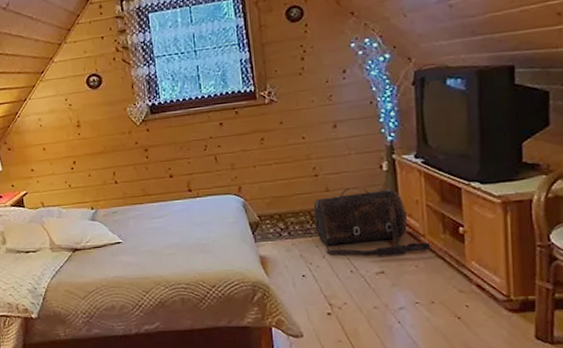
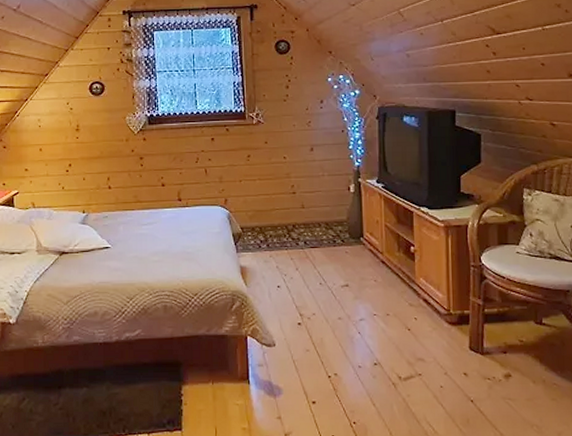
duffel bag: present [313,187,431,258] -> none [290,206,388,272]

